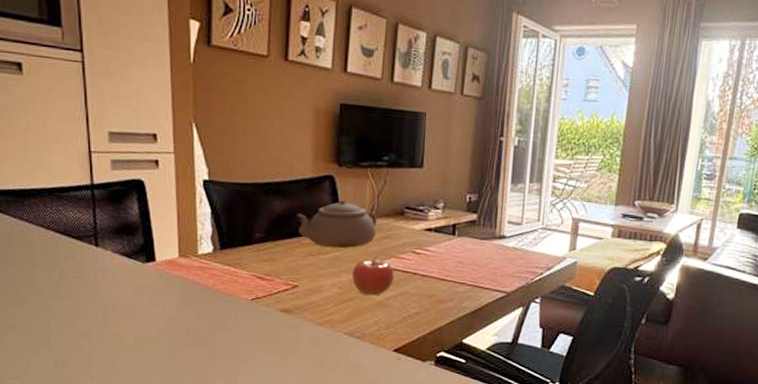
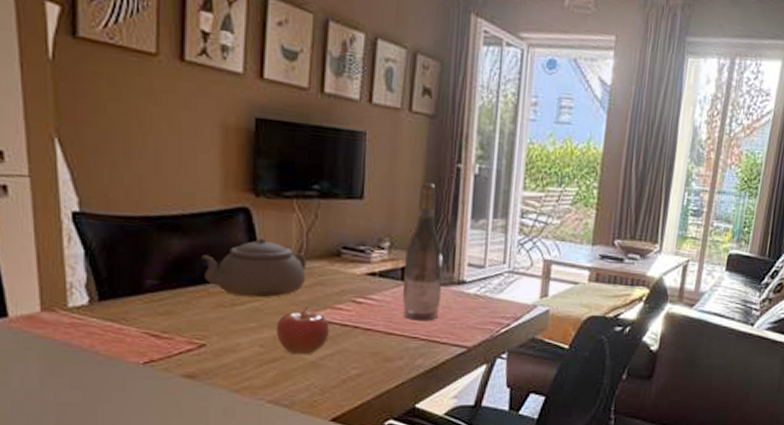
wine bottle: none [453,153,487,270] -> present [402,182,443,322]

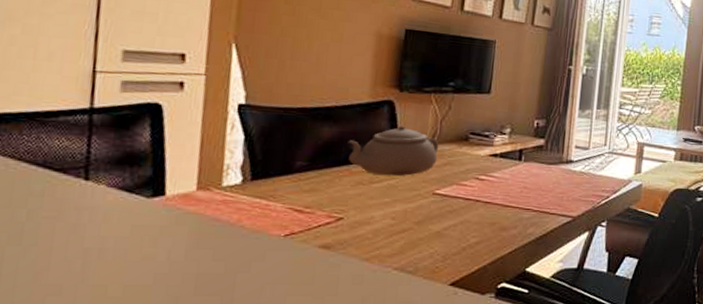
fruit: present [275,307,329,355] -> none [406,184,455,226]
wine bottle: present [402,182,443,322] -> none [518,80,555,195]

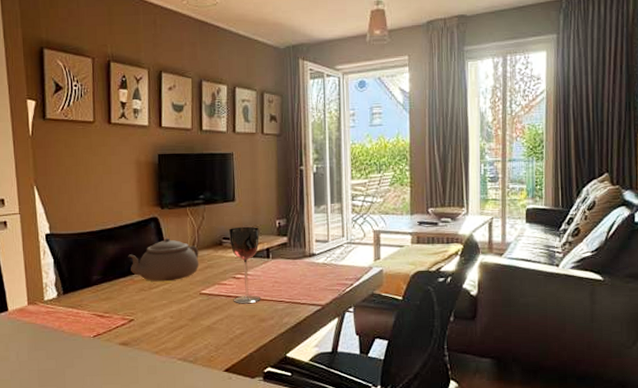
wineglass: none [472,122,514,210] -> present [229,226,260,304]

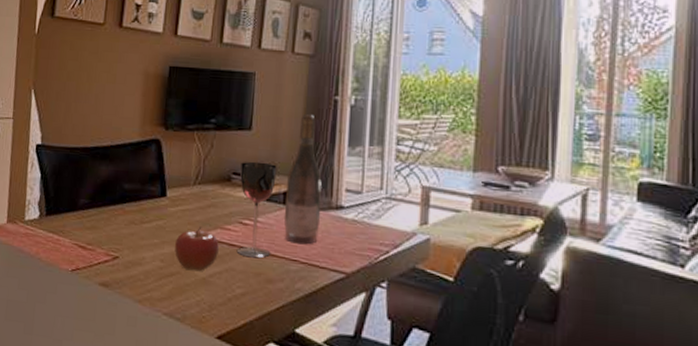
teapot: present [128,238,199,282] -> none [121,165,203,217]
fruit: none [180,285,218,322] -> present [174,226,219,272]
wine bottle: none [268,183,298,288] -> present [283,113,322,245]

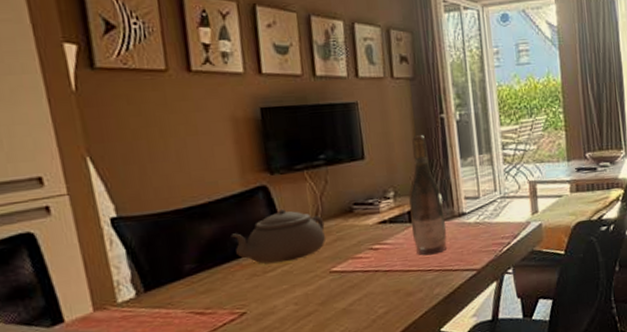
teapot: none [121,165,203,217] -> present [231,209,326,264]
fruit: present [174,226,219,272] -> none [306,261,354,306]
wineglass: present [236,161,277,258] -> none [360,187,405,279]

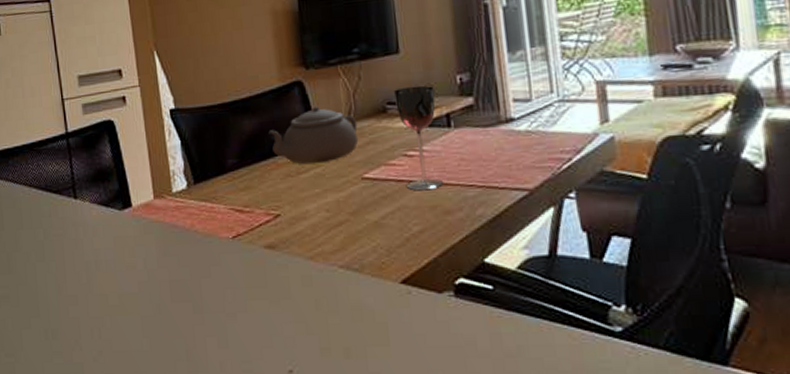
wineglass: none [360,187,405,279] -> present [394,85,443,191]
wine bottle: present [408,134,447,256] -> none [447,24,492,168]

